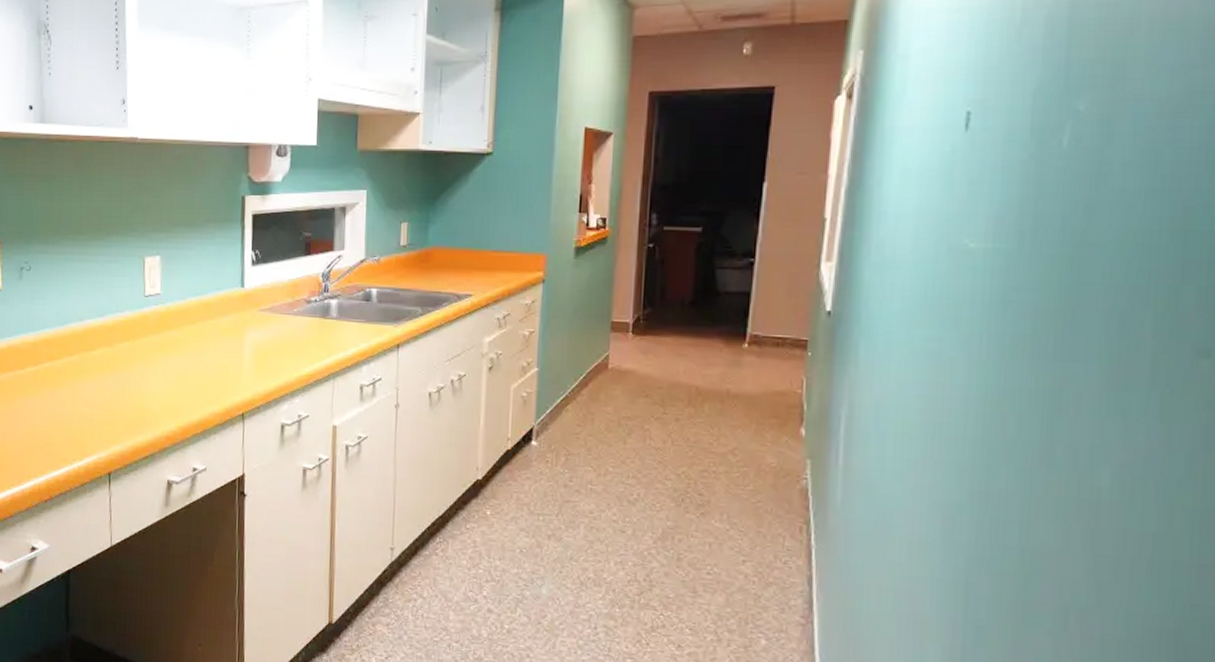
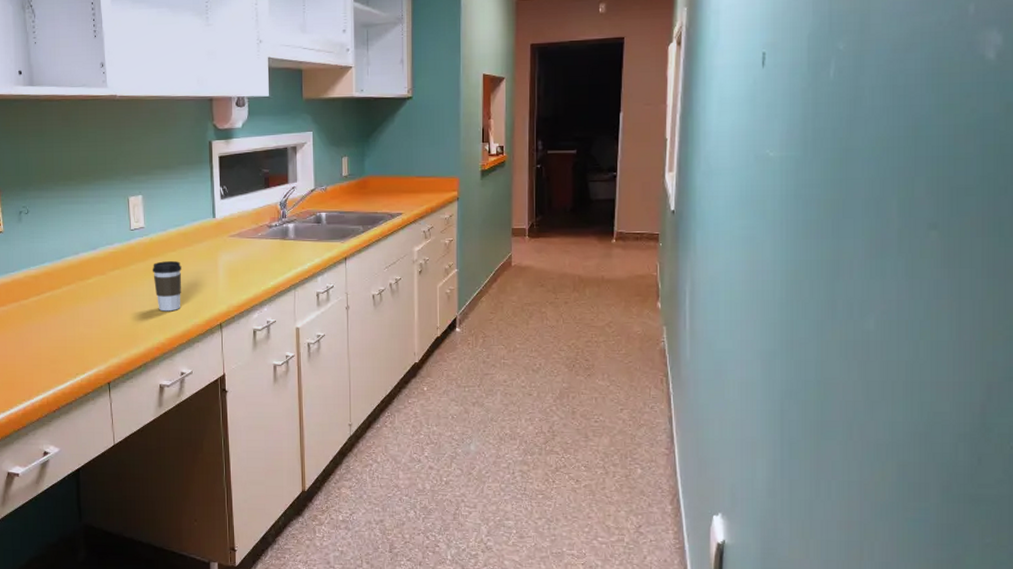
coffee cup: none [166,335,201,395] -> present [152,261,182,312]

